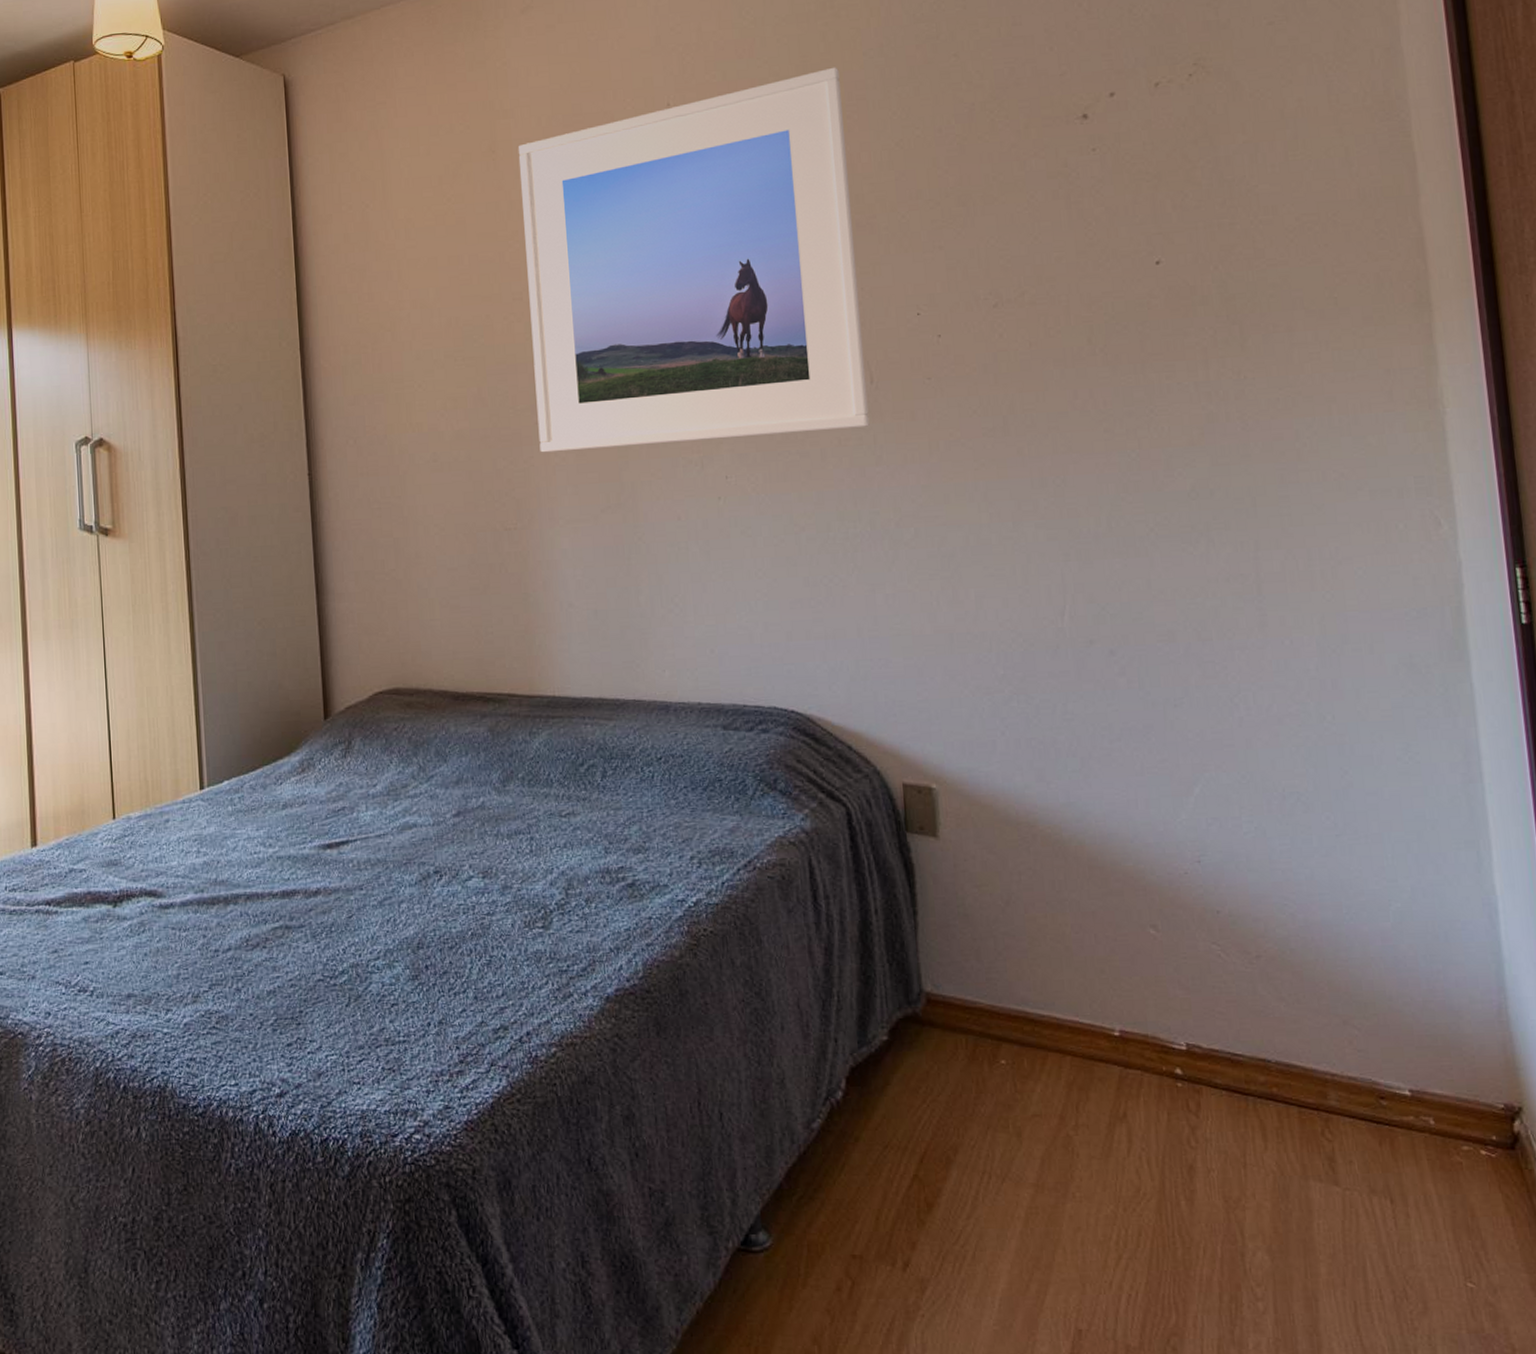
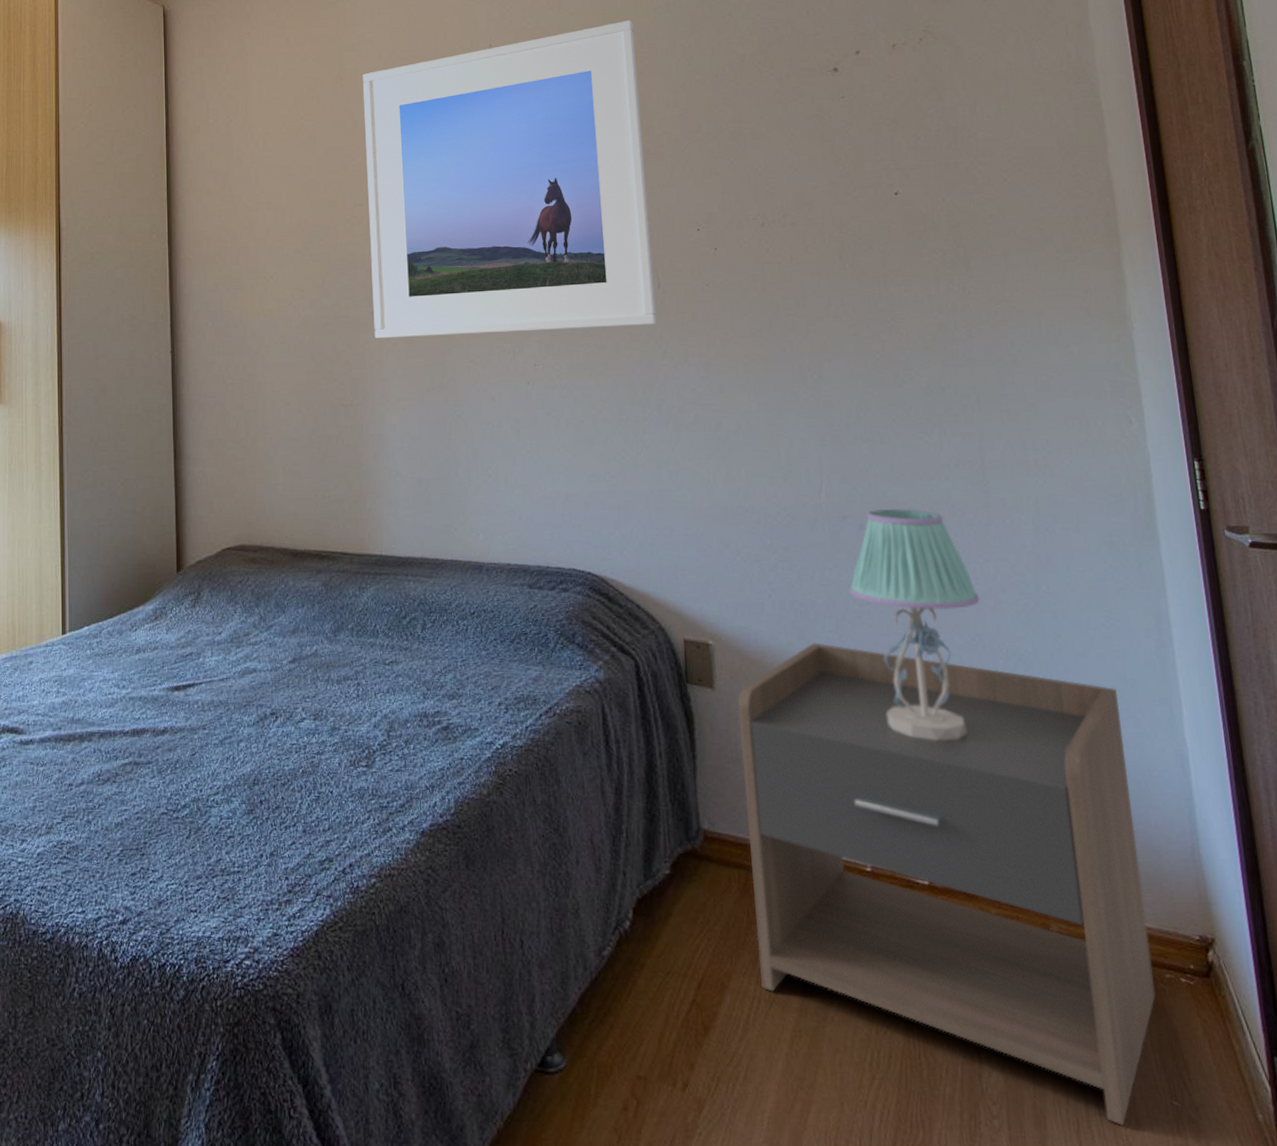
nightstand: none [965,784,1450,1310] -> present [737,642,1156,1127]
table lamp: none [1096,630,1252,892] -> present [848,508,980,741]

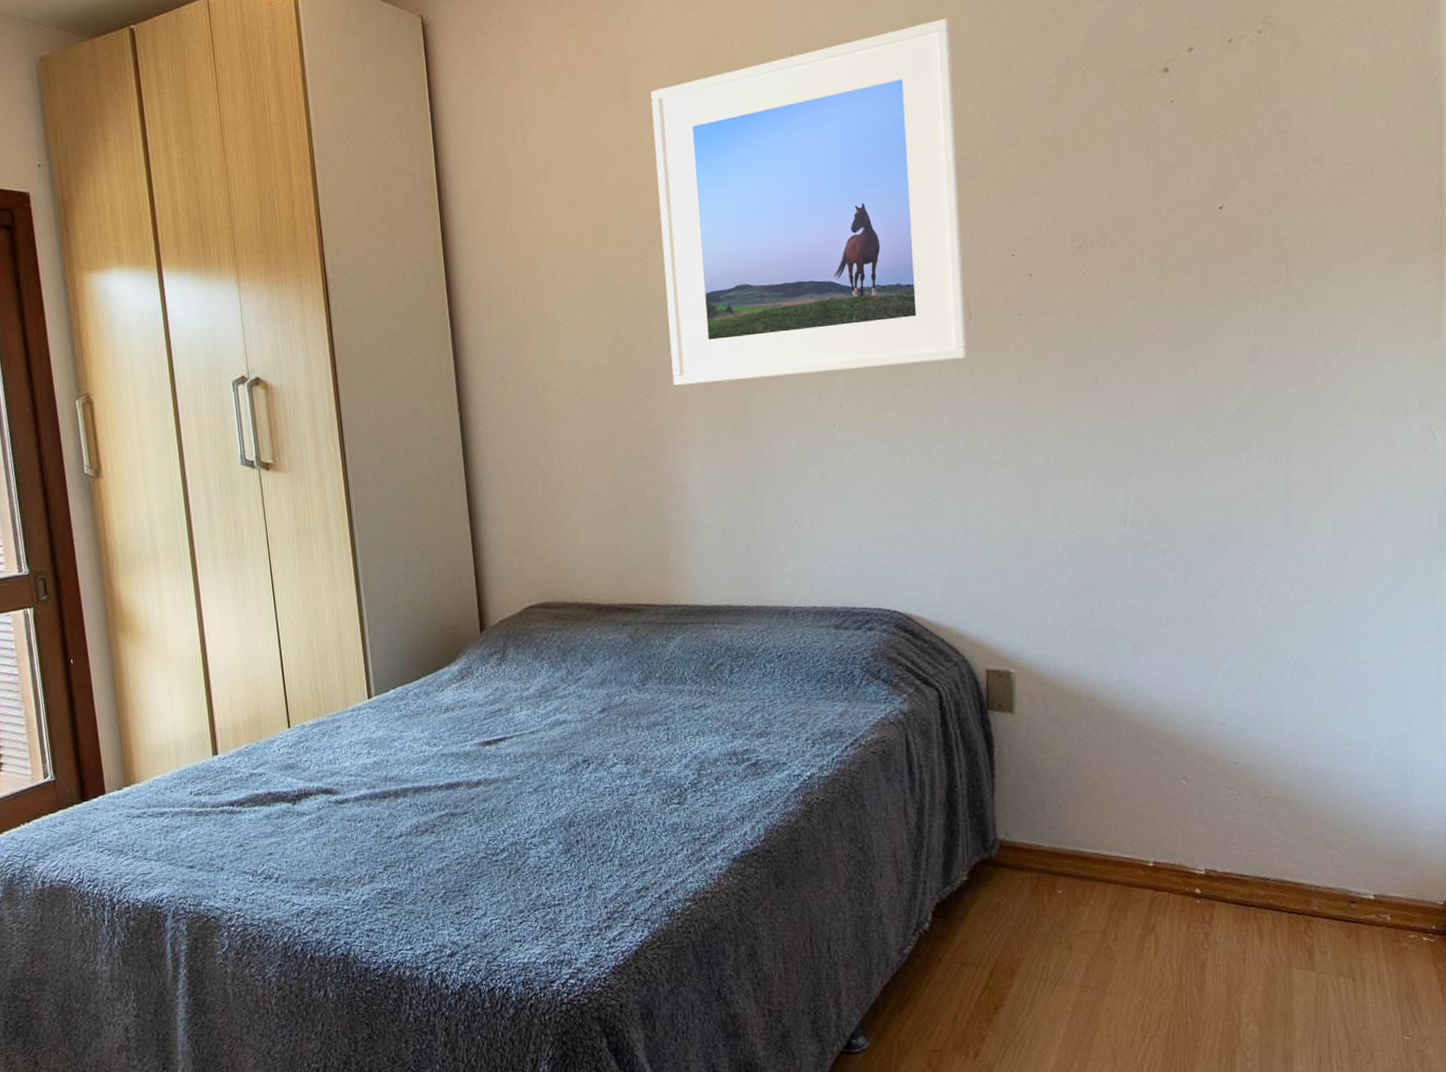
nightstand: present [737,642,1156,1127] -> none [1036,665,1399,1060]
table lamp: present [848,508,980,741] -> none [1147,533,1273,749]

